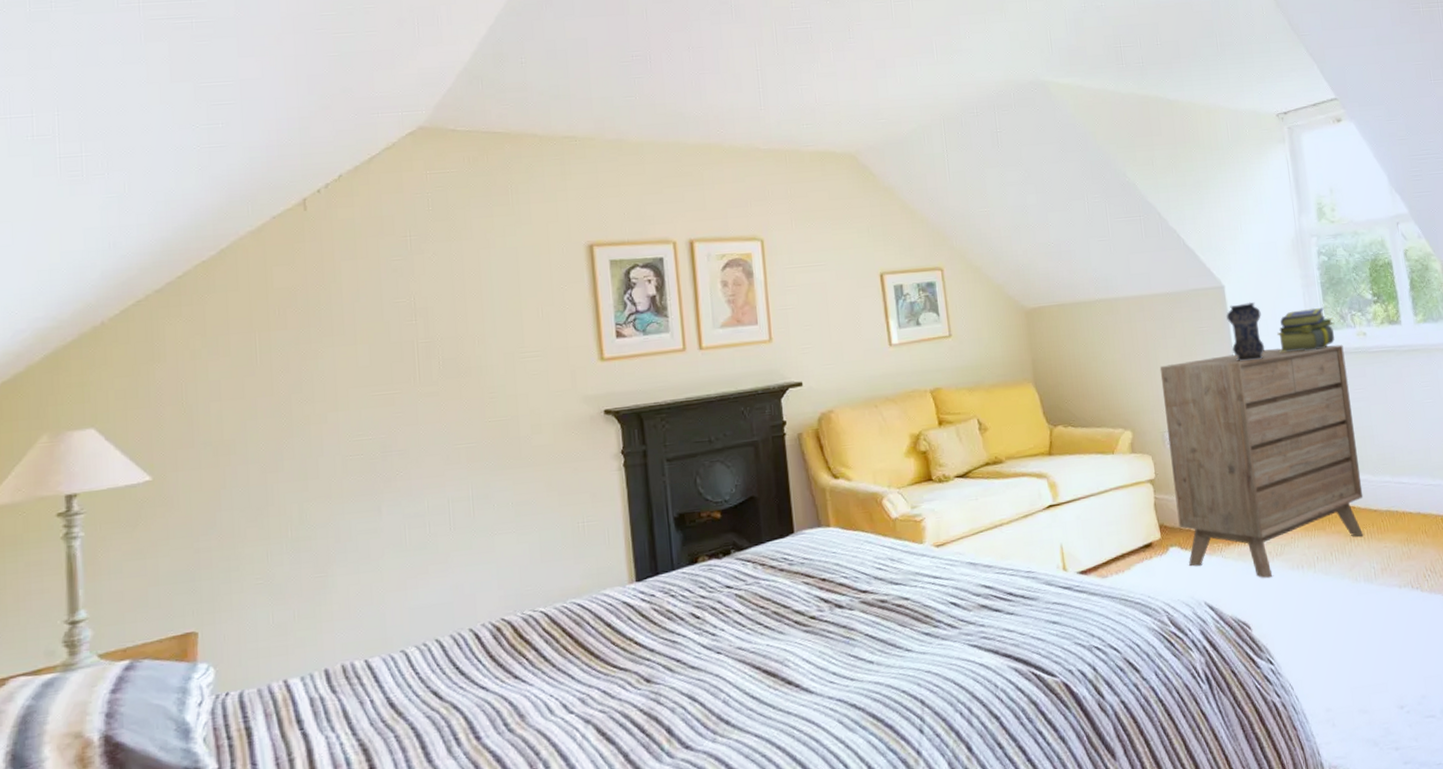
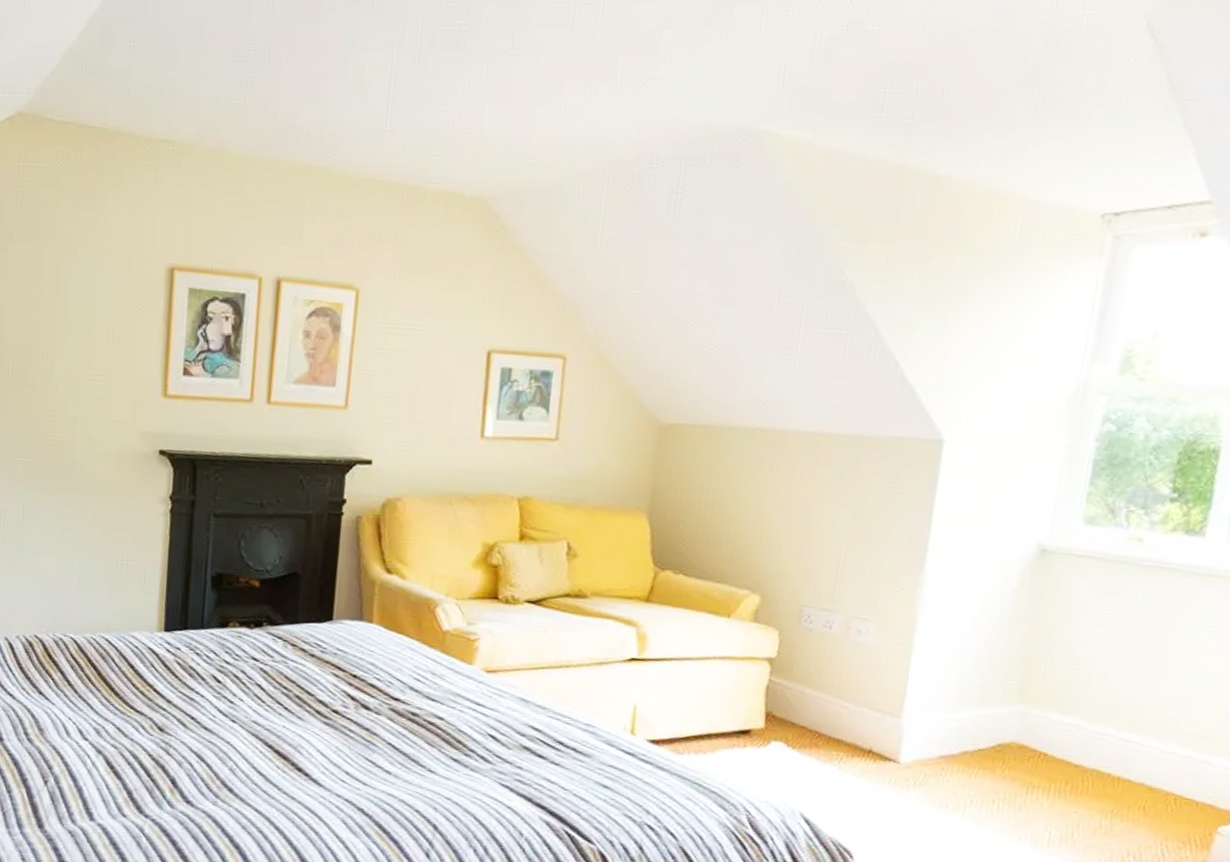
dresser: present [1159,344,1364,579] -> none [791,525,1101,809]
vase: present [1226,302,1265,361] -> none [931,467,989,544]
stack of books: present [1277,307,1335,353] -> none [1000,489,1099,547]

